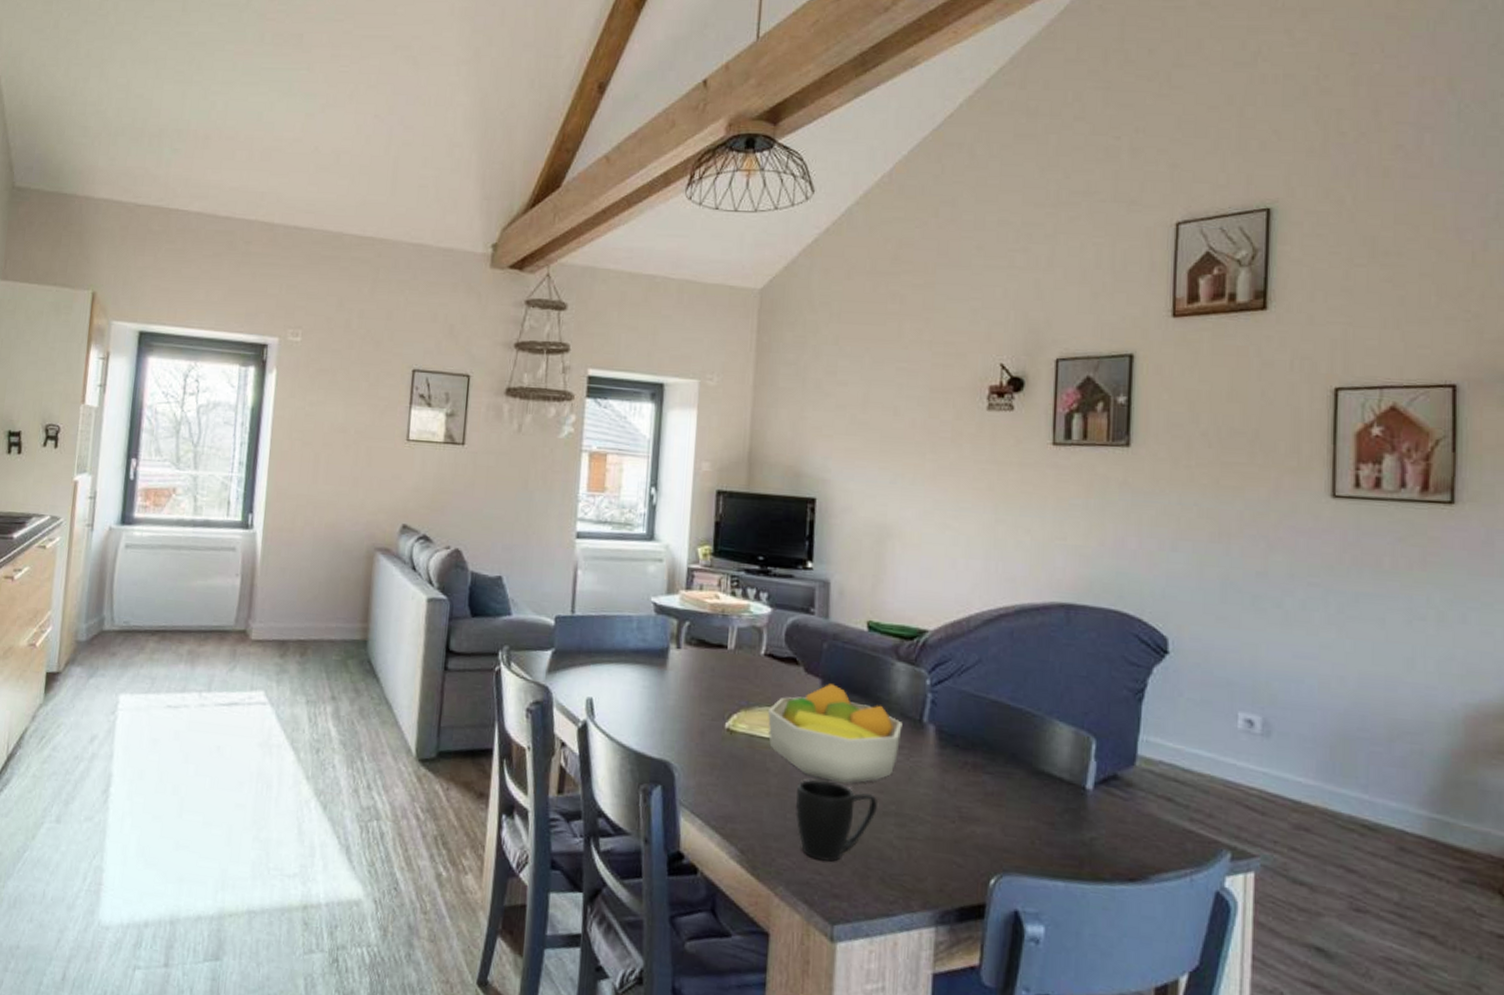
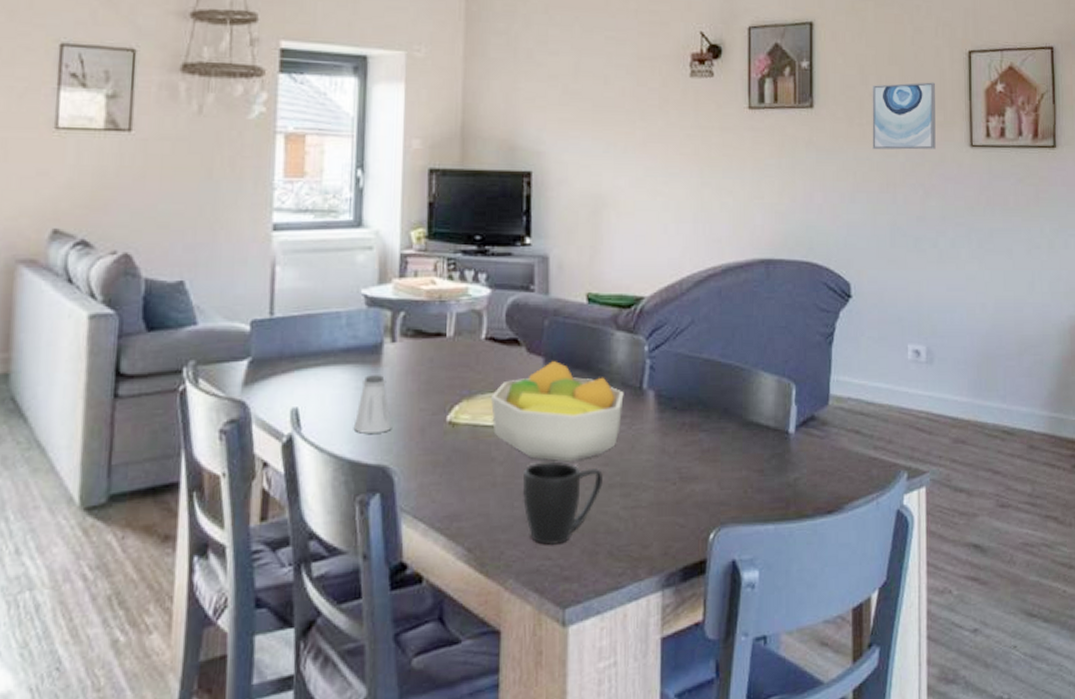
saltshaker: none [640,676,675,731] -> present [353,375,393,434]
wall art: none [1202,422,1289,498] -> present [872,82,936,150]

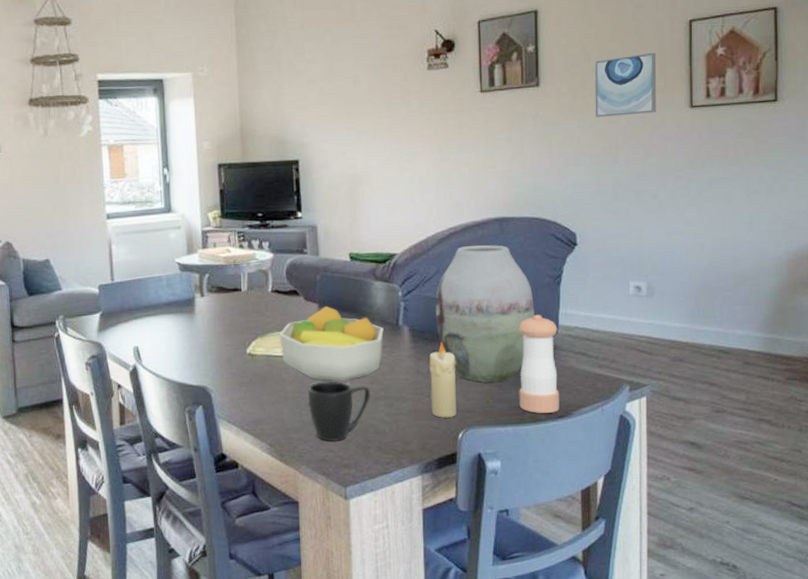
saltshaker: present [353,375,393,434] -> none [179,321,207,363]
candle: none [677,412,710,513] -> present [429,341,457,418]
vase: none [688,292,802,467] -> present [436,245,534,383]
pepper shaker: none [783,381,829,507] -> present [518,315,559,413]

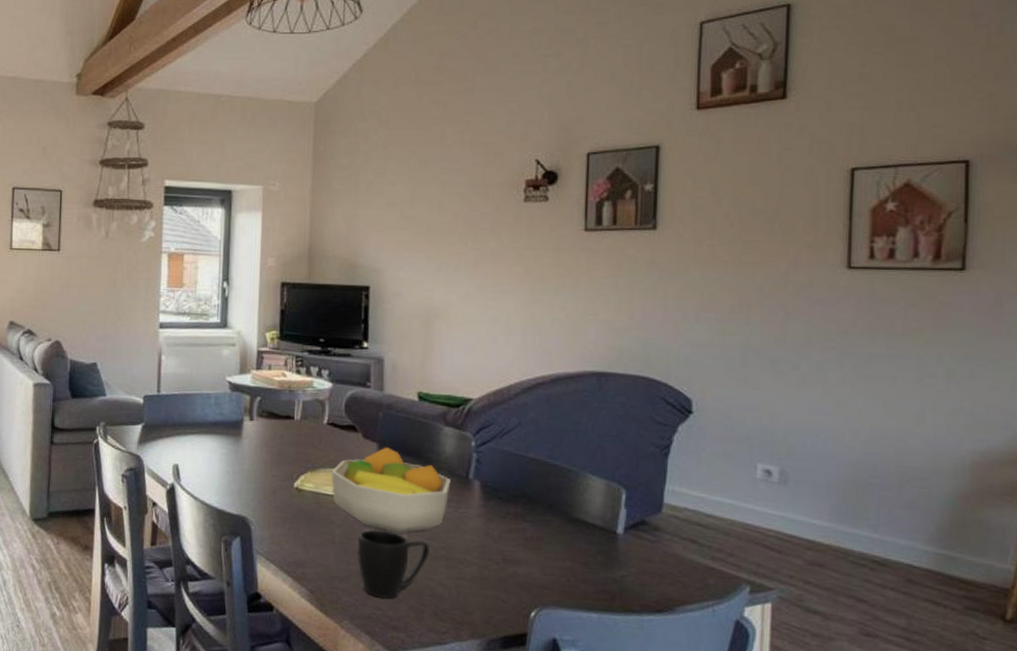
candle: present [429,341,457,418] -> none [500,503,534,592]
vase: present [436,245,534,383] -> none [513,399,634,560]
pepper shaker: present [518,315,559,413] -> none [608,488,662,605]
wall art: present [594,52,657,118] -> none [724,202,807,271]

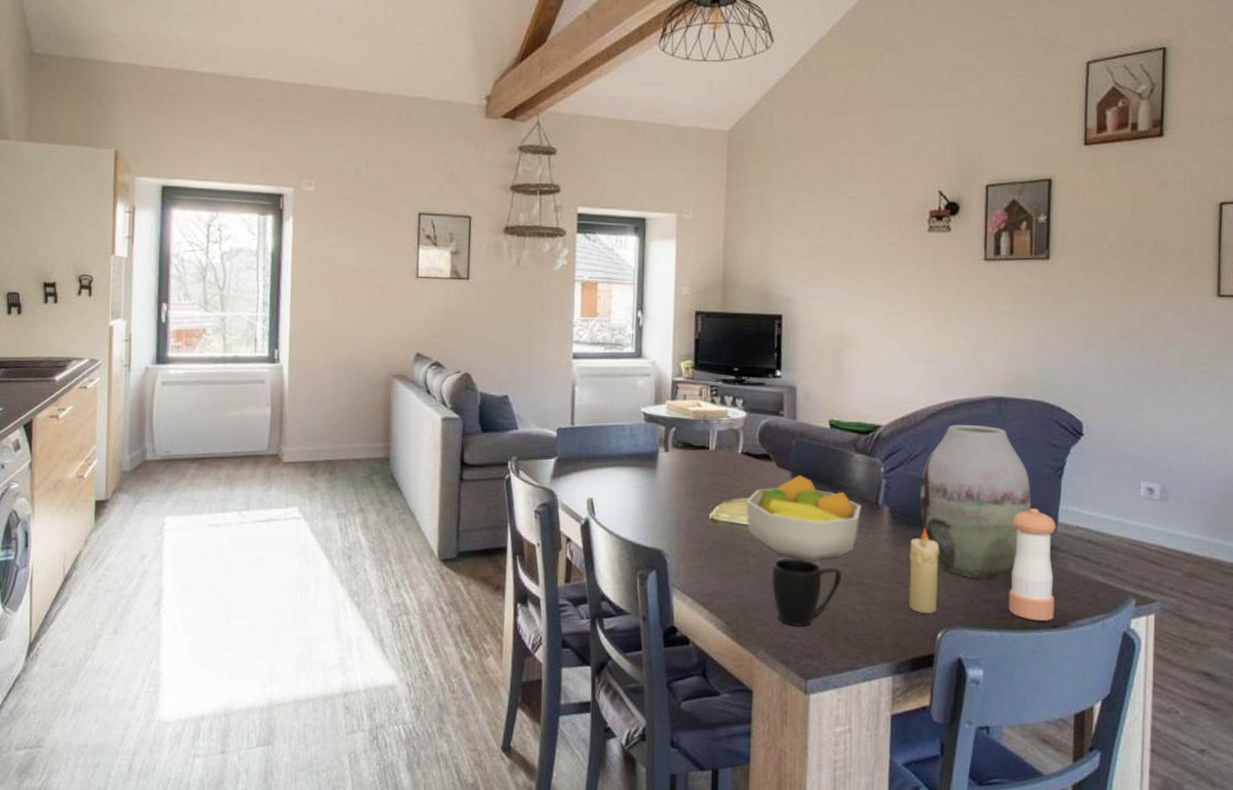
candle: none [500,503,534,592] -> present [908,527,940,614]
vase: none [513,399,634,560] -> present [920,425,1031,580]
pepper shaker: none [608,488,662,605] -> present [1008,508,1056,621]

